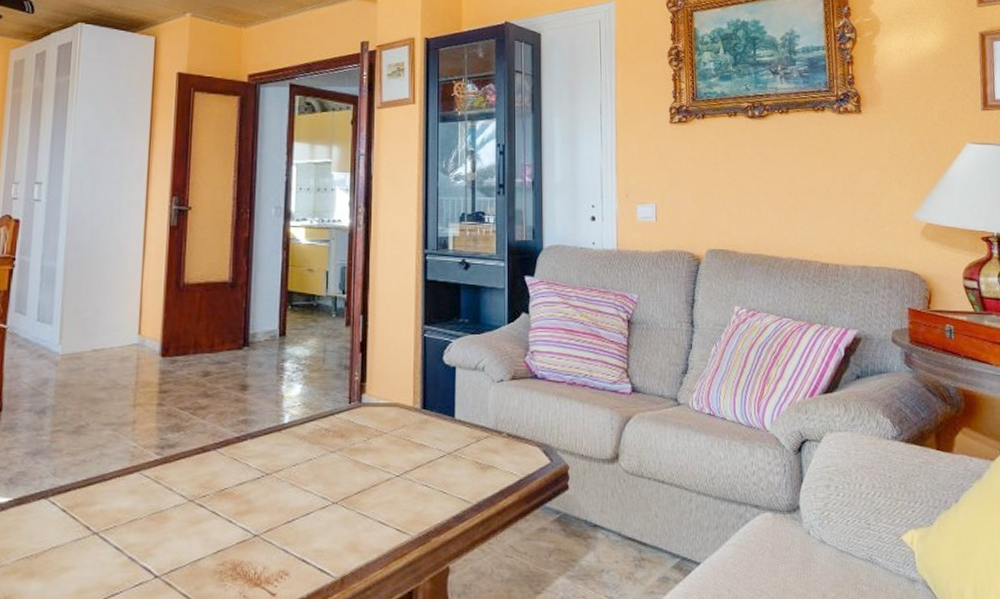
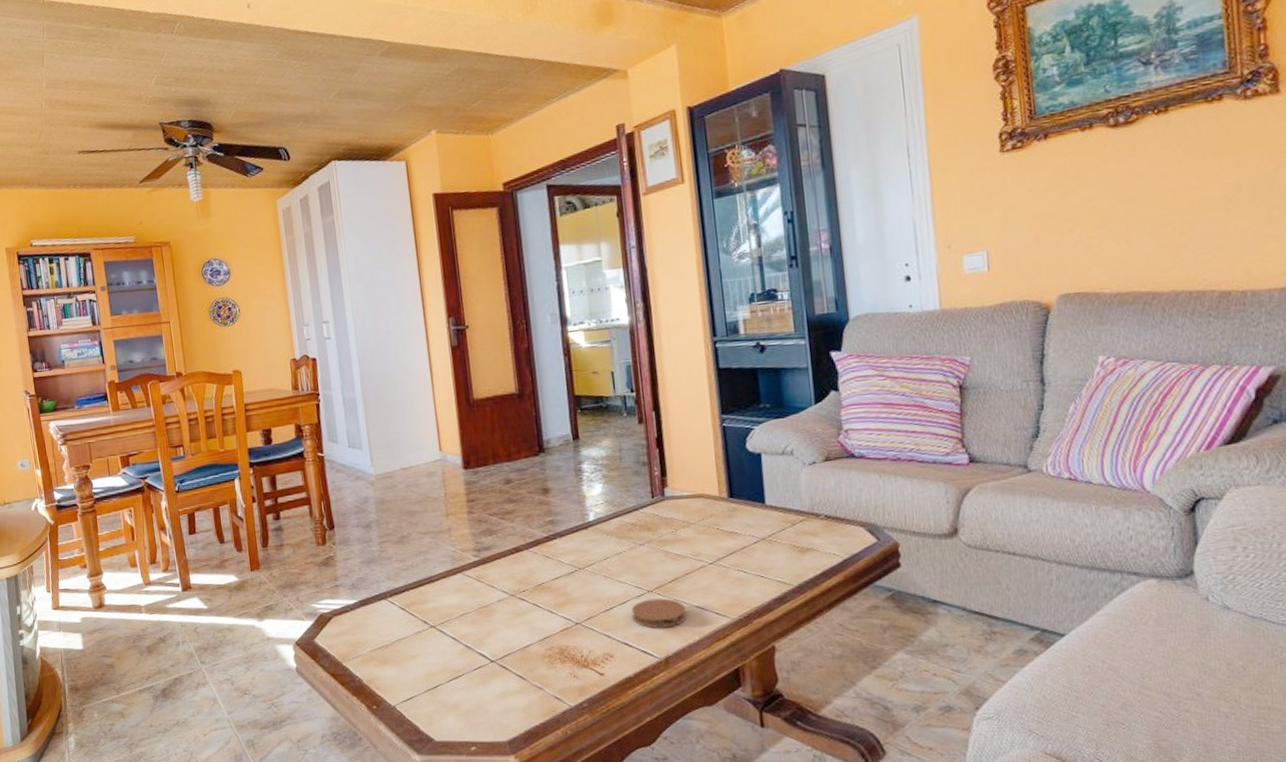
coaster: none [313,511,368,544] -> present [631,598,687,628]

